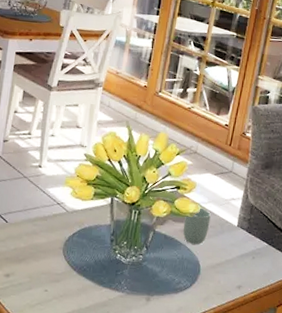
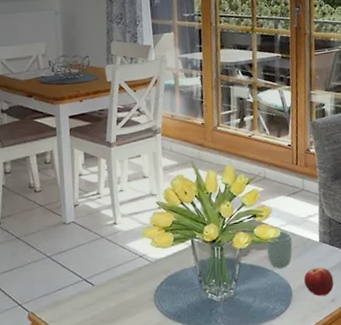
fruit: none [214,251,244,281] -> present [304,267,334,297]

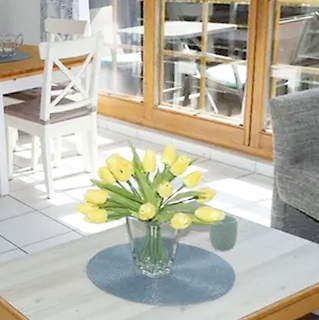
fruit: present [304,267,334,297] -> none [250,253,285,283]

